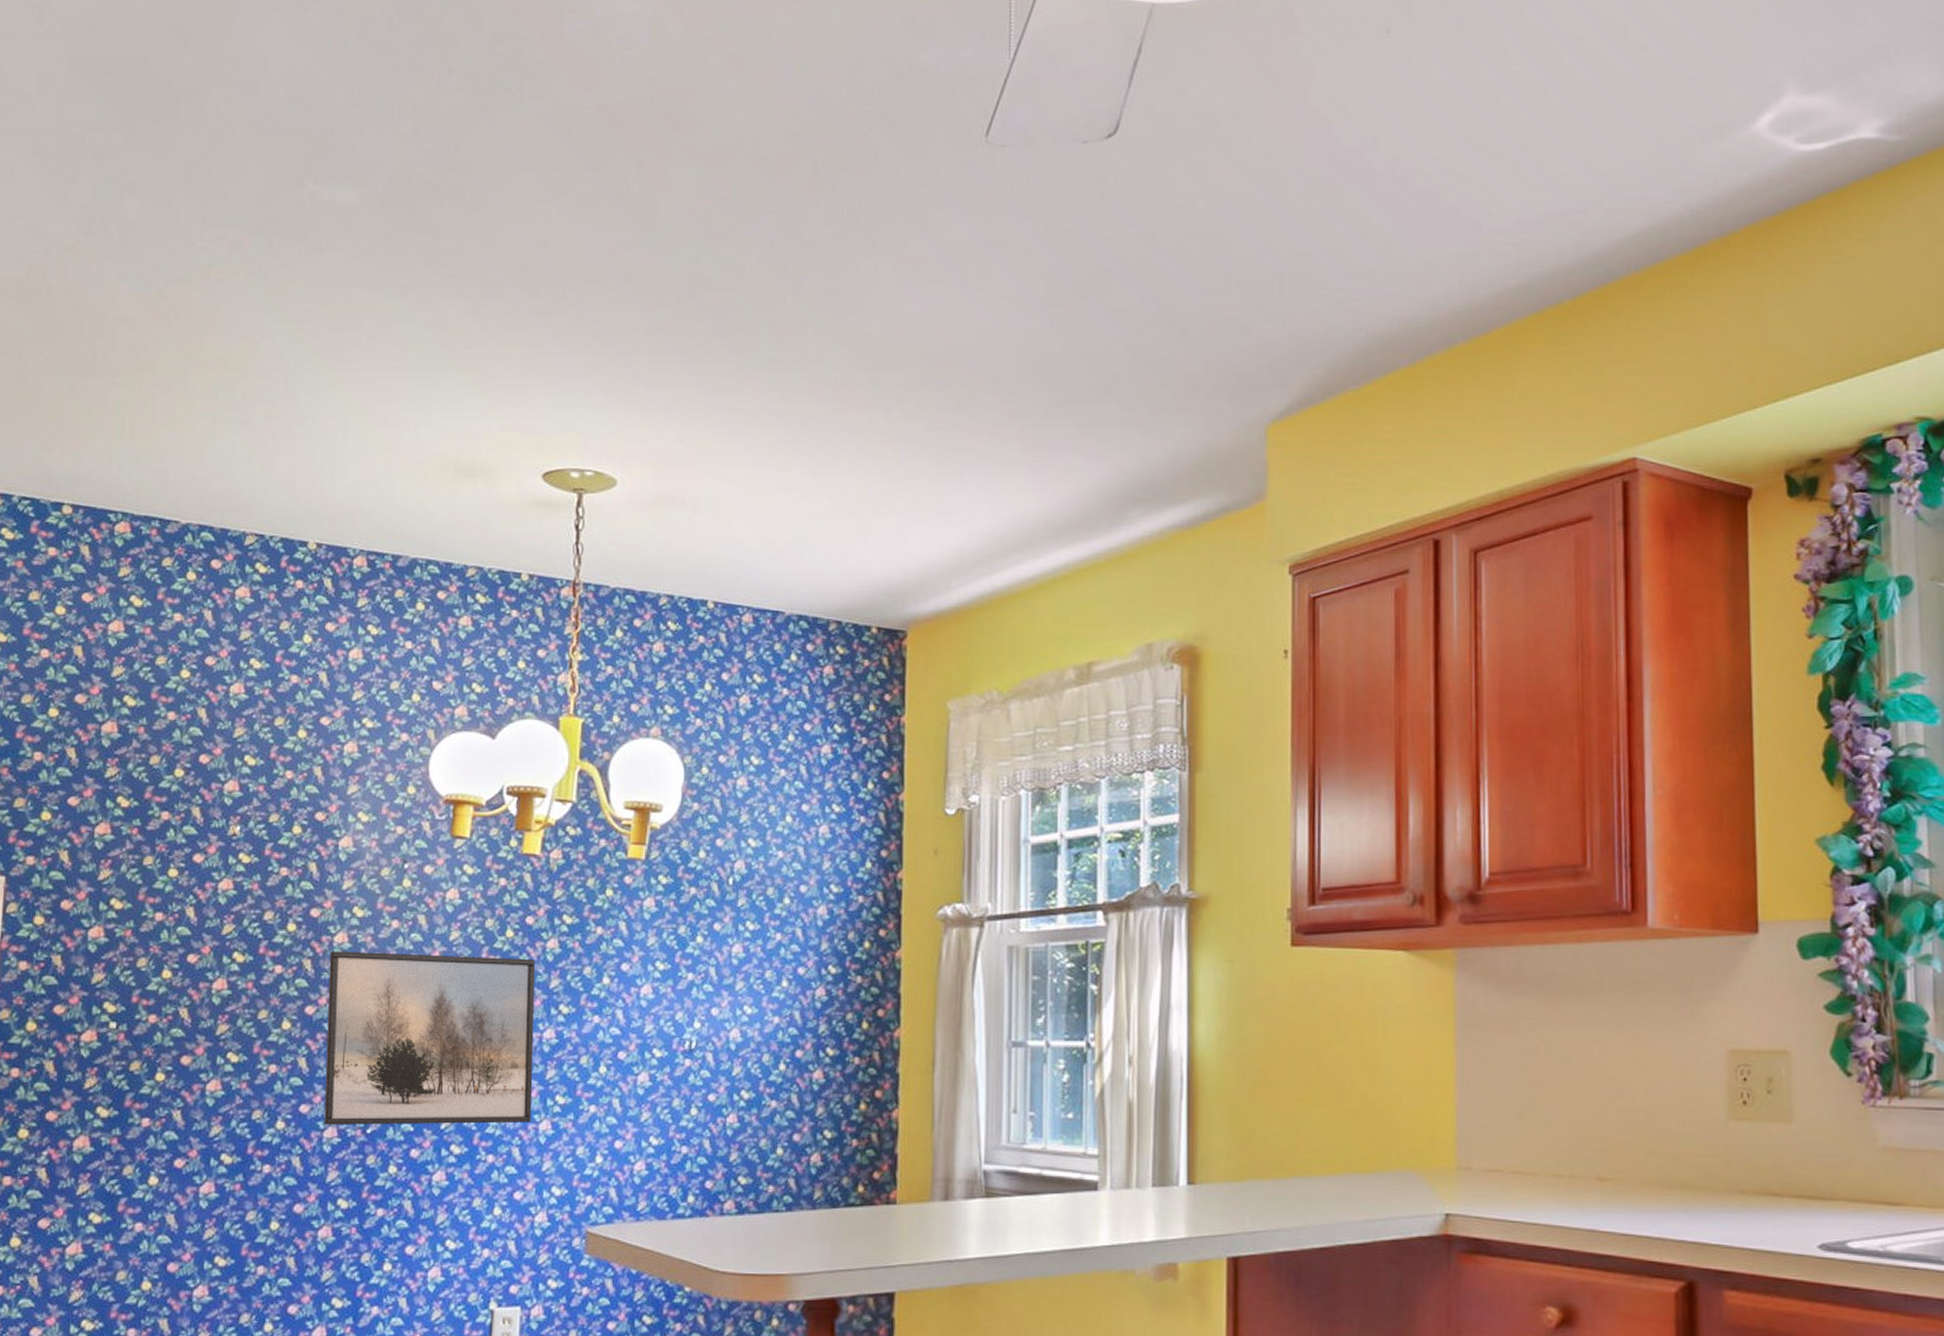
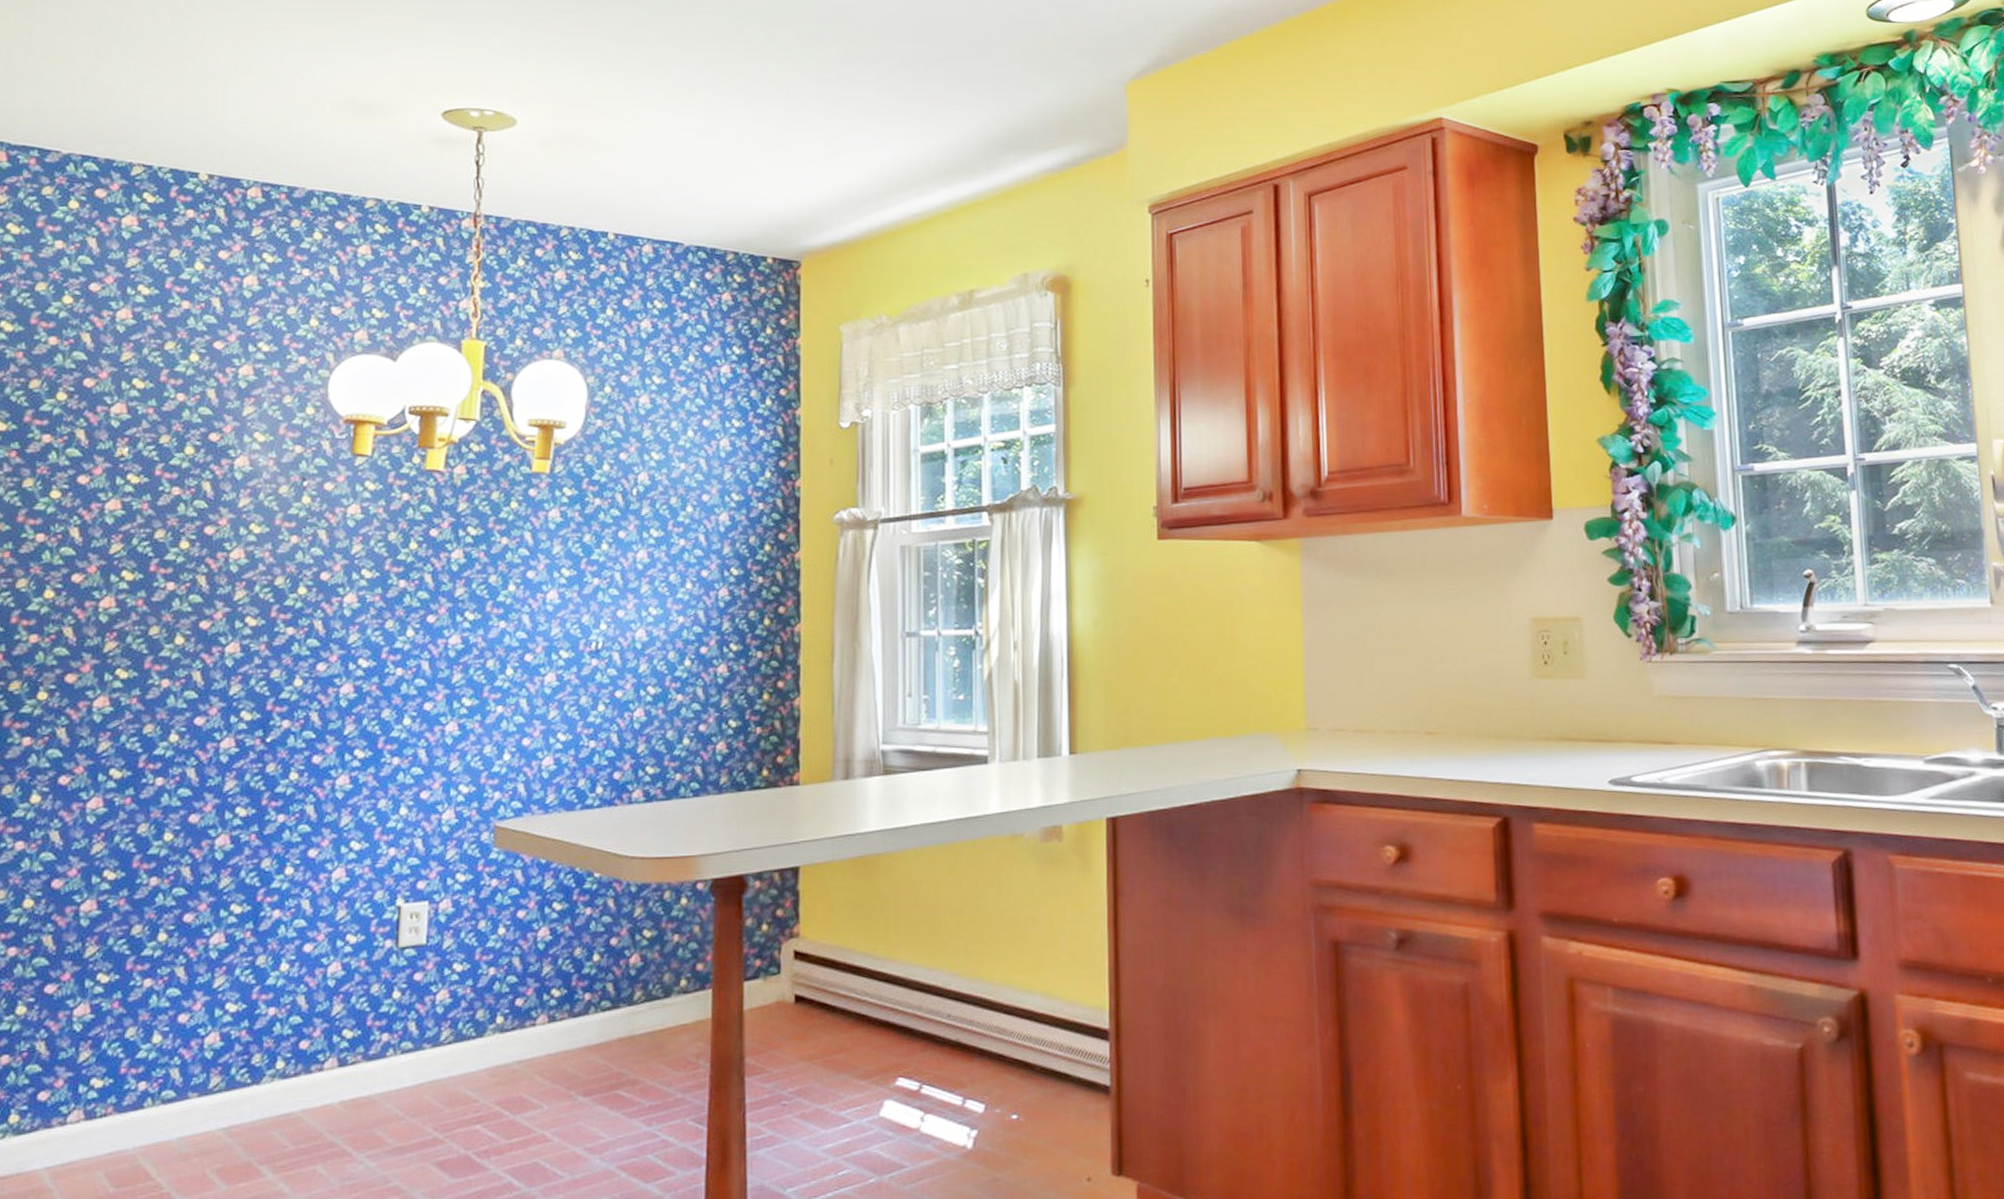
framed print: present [323,951,536,1125] -> none [220,566,441,736]

